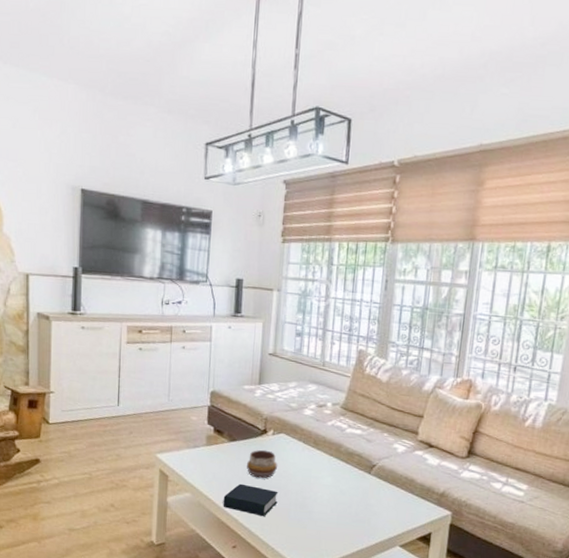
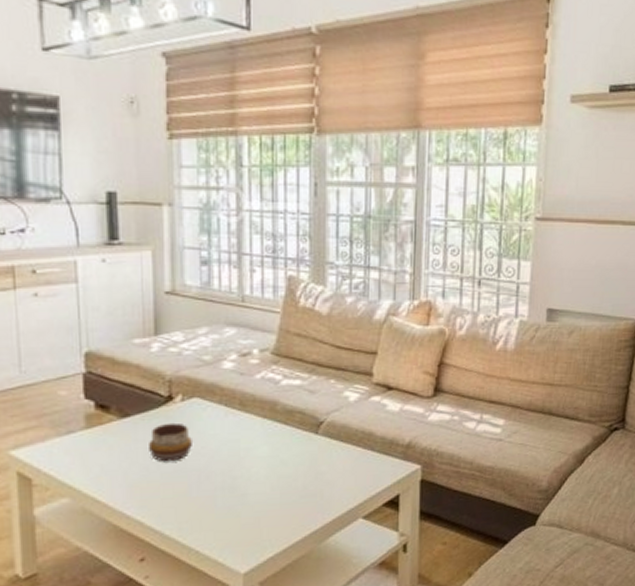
book: present [223,483,279,517] -> none [119,472,198,513]

